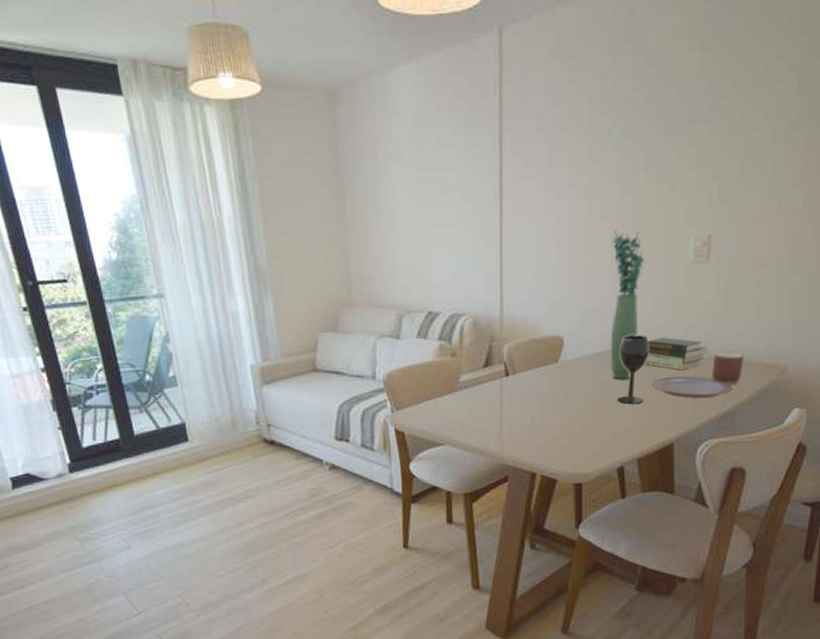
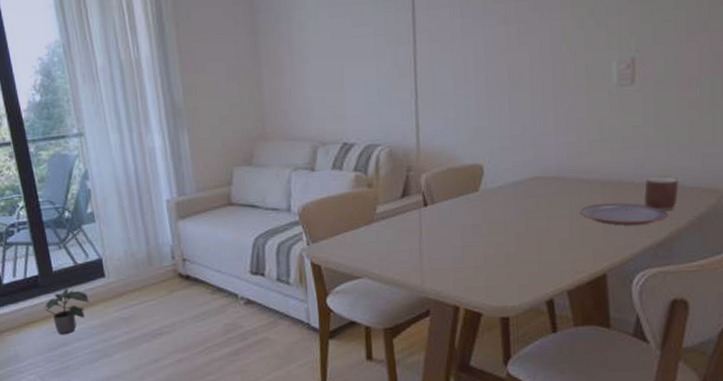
potted plant: none [126,451,173,498] -> present [44,287,89,334]
vase: present [610,230,644,380] -> none [531,56,565,208]
wine glass: present [618,335,649,404] -> none [543,161,575,233]
books: present [643,337,708,371] -> none [569,163,638,197]

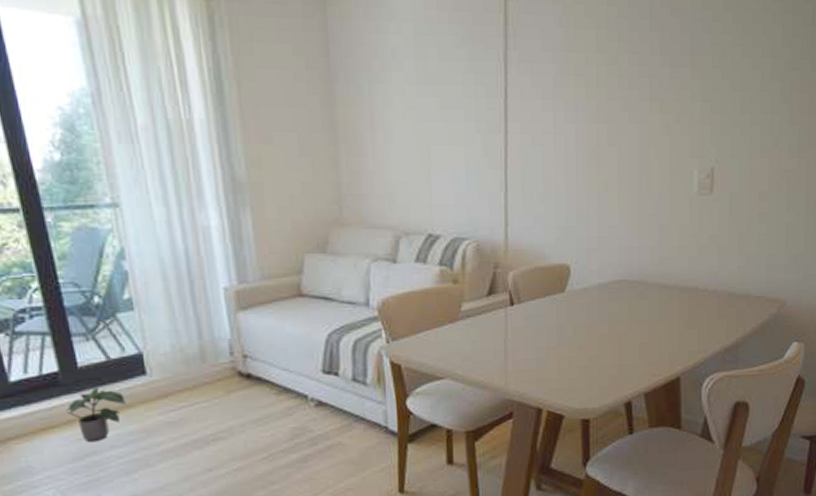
plate: present [580,203,669,226] -> none [659,309,736,331]
mug: present [644,176,679,211] -> none [716,285,746,318]

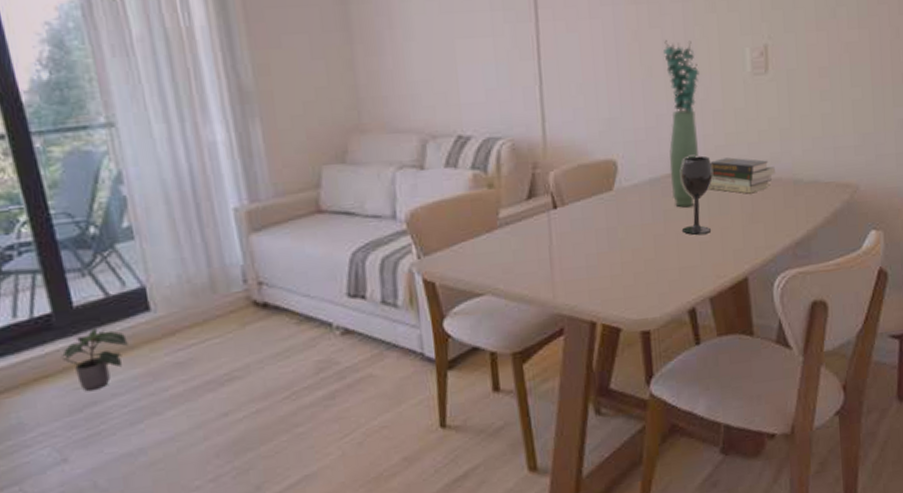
vase: none [617,158,650,312] -> present [663,40,699,208]
wine glass: none [625,265,655,336] -> present [680,155,713,235]
books: none [650,269,712,303] -> present [708,157,775,194]

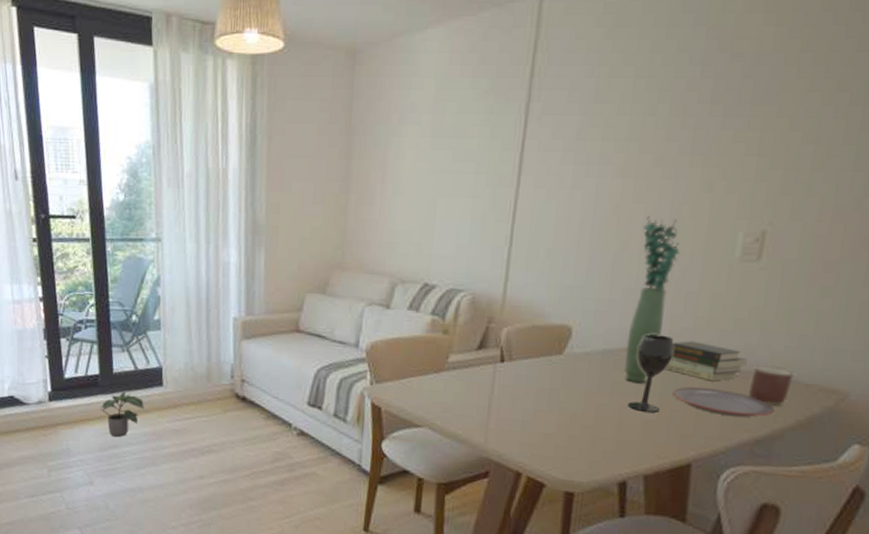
plate: none [719,200,806,225] -> present [672,387,775,417]
mug: none [781,171,814,208] -> present [749,366,794,406]

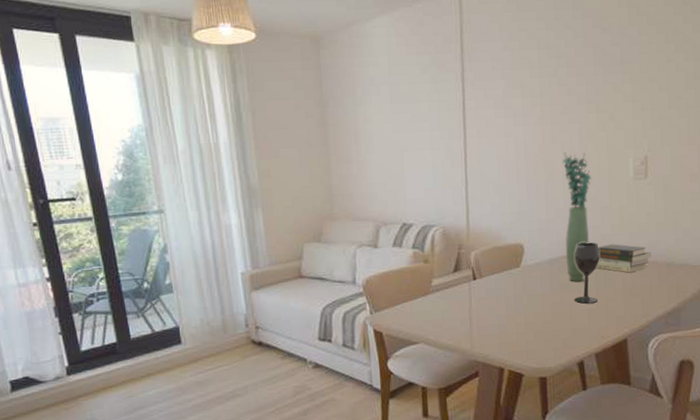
potted plant: present [100,391,144,437] -> none [121,354,166,398]
plate: present [672,387,775,417] -> none [604,278,676,298]
mug: present [749,366,794,406] -> none [656,256,684,285]

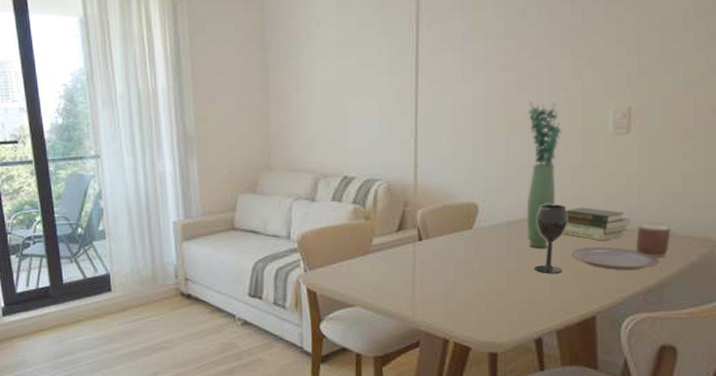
plate: none [604,278,676,298] -> present [571,247,660,270]
mug: none [656,256,684,285] -> present [636,224,671,257]

